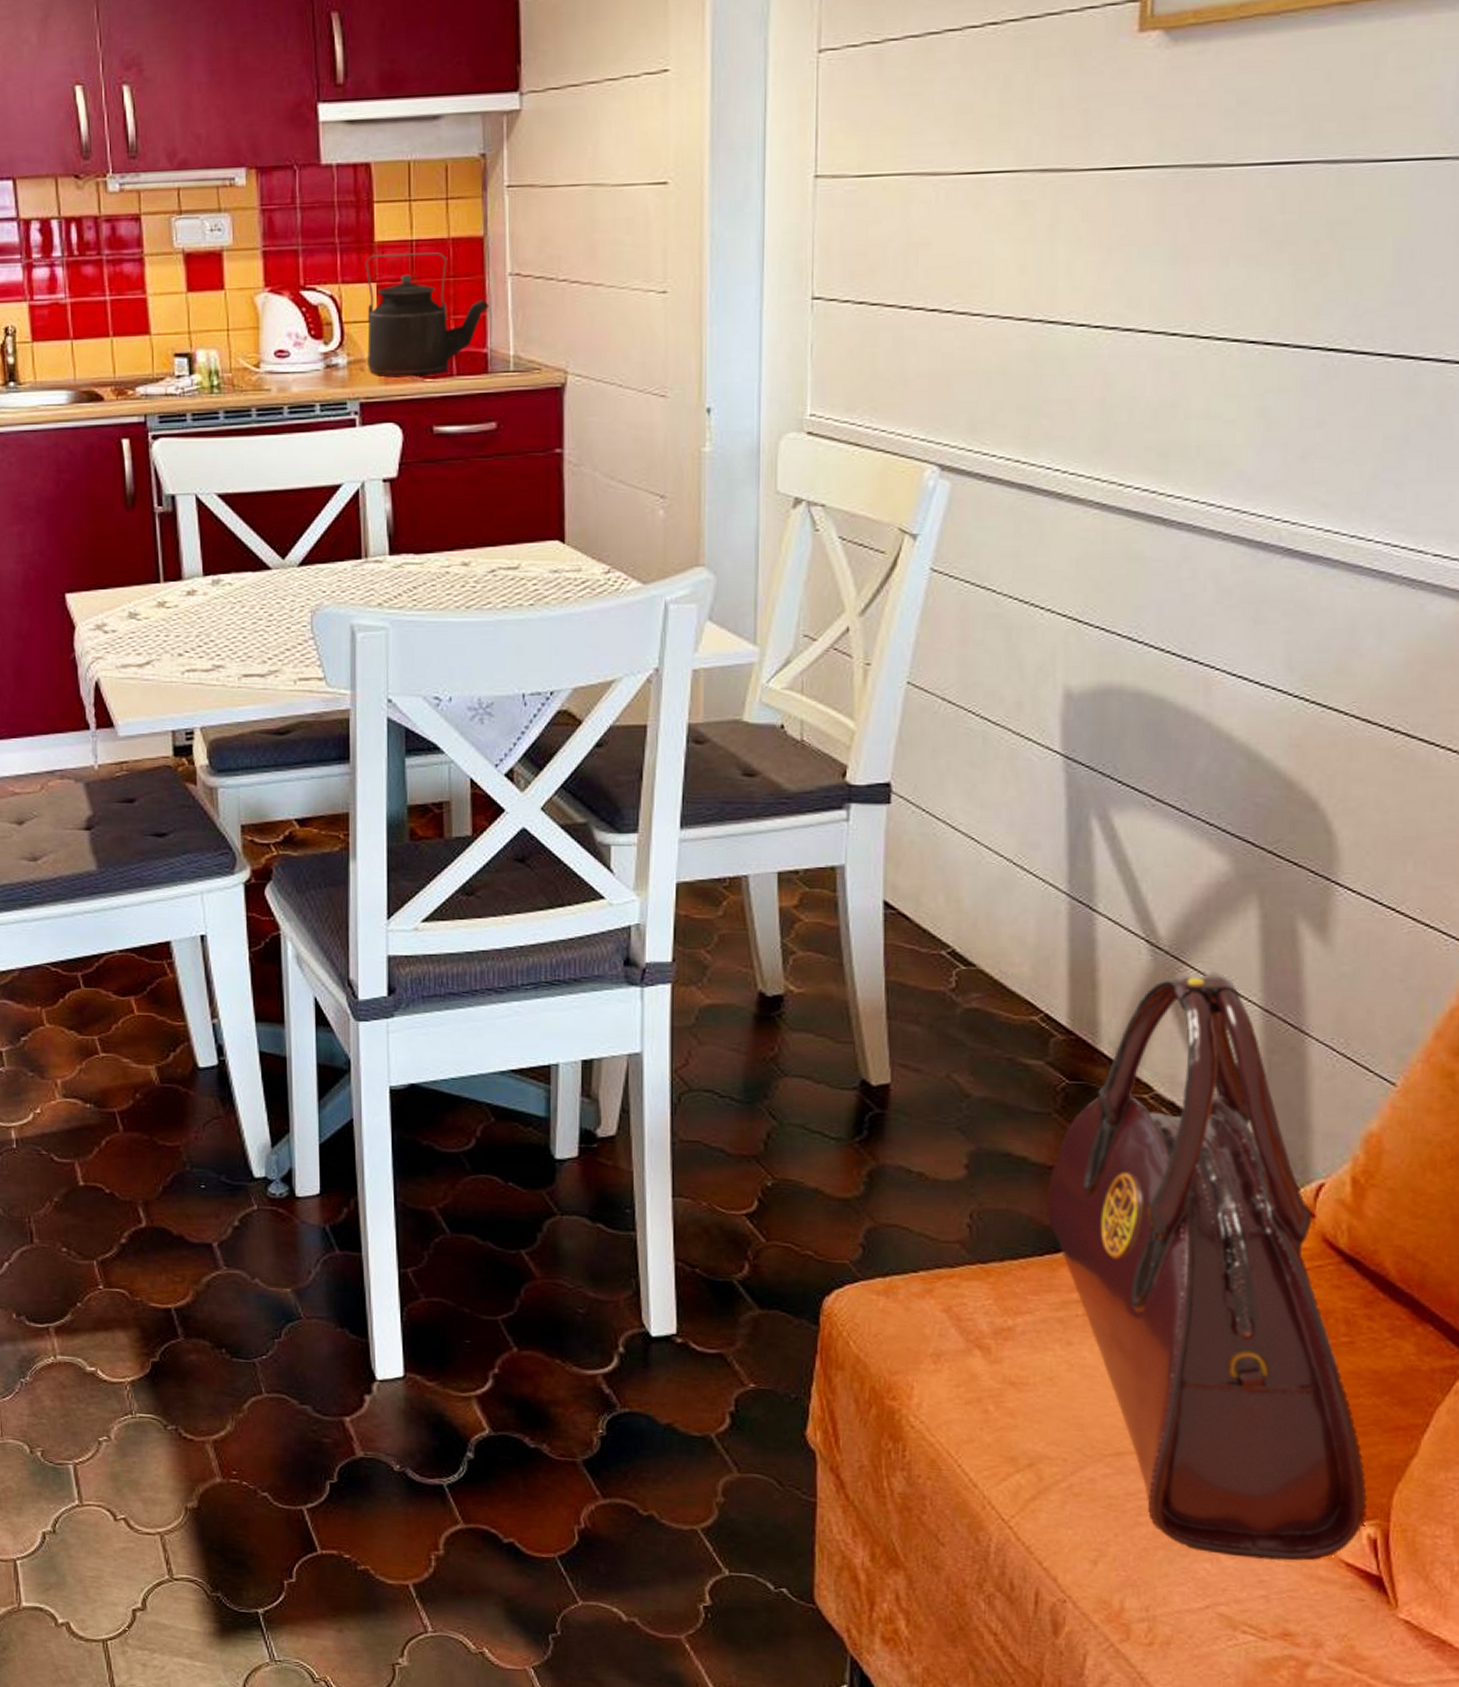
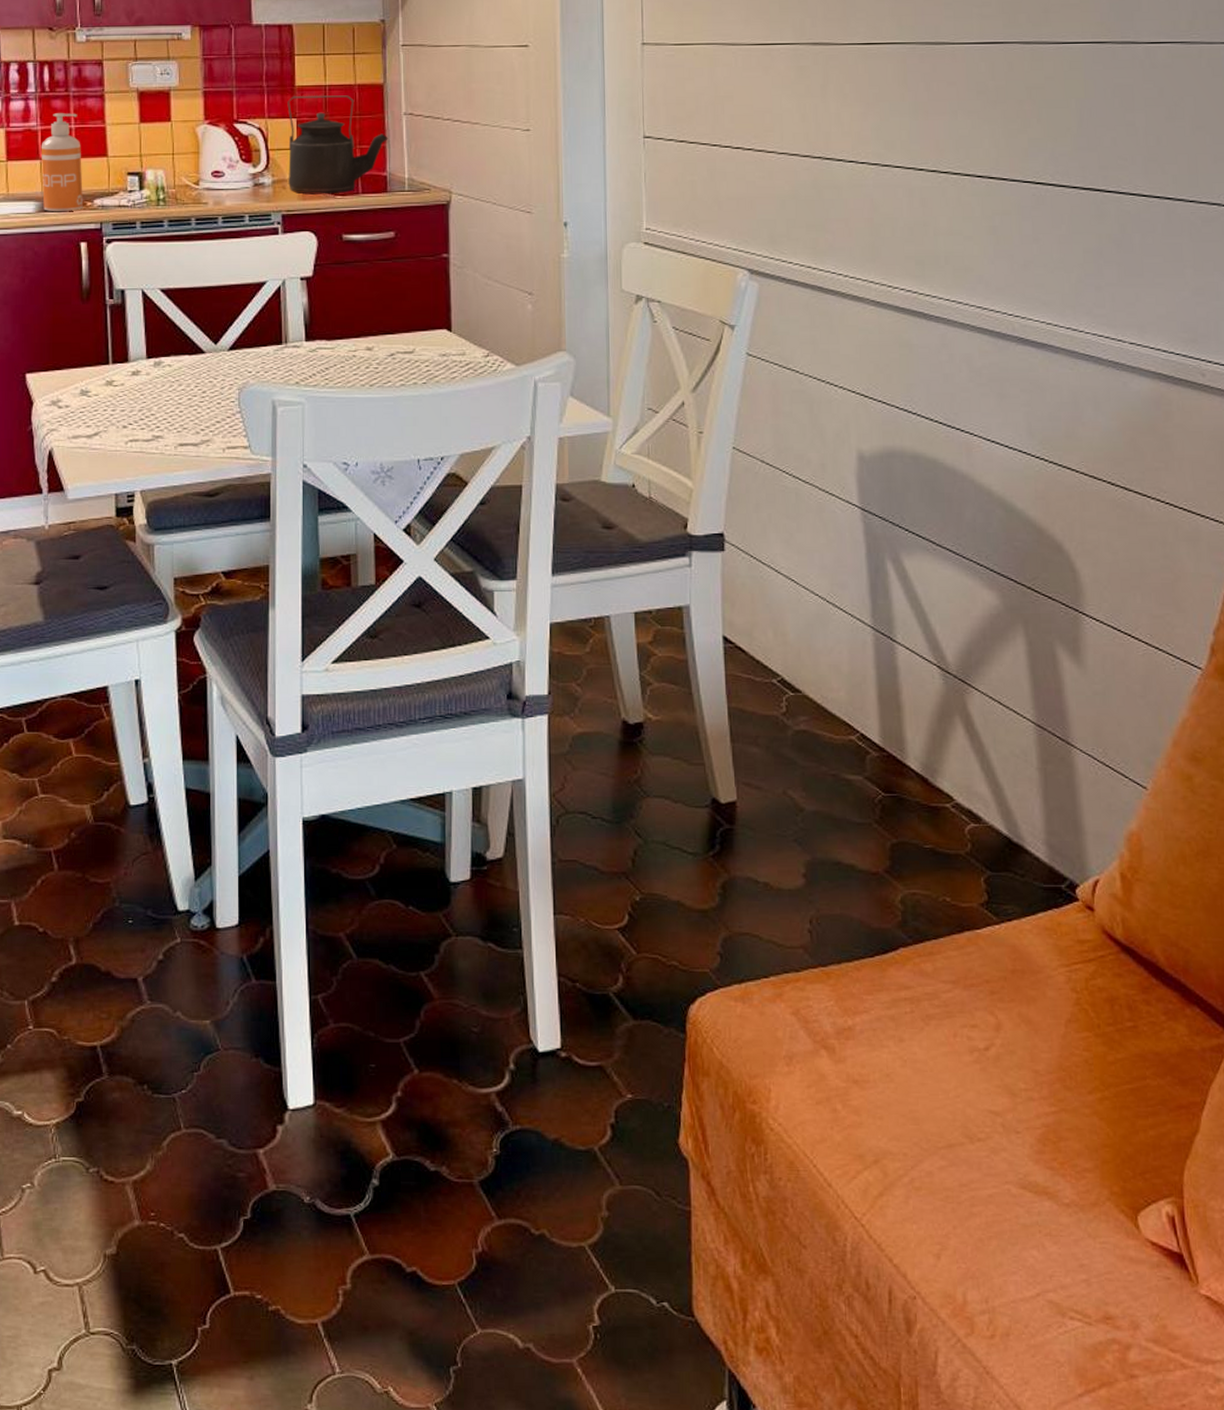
soap dispenser: none [71,281,123,403] -> present [41,113,83,212]
handbag: present [1047,972,1367,1561] -> none [874,693,1163,1243]

